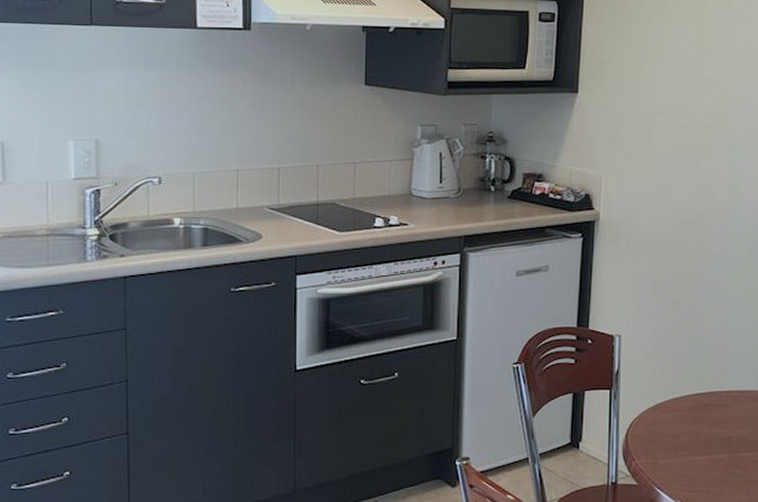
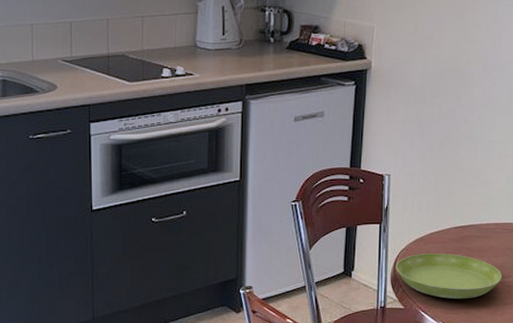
saucer: none [628,423,746,476] -> present [396,253,502,299]

